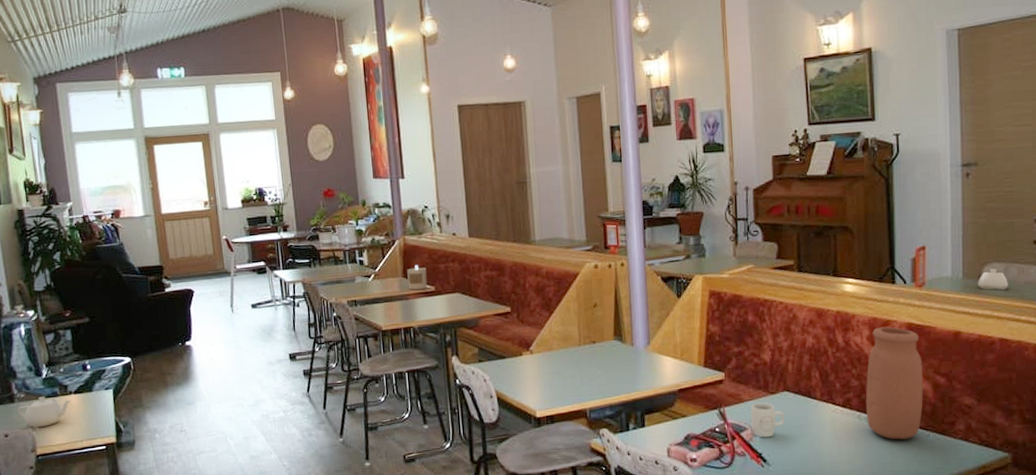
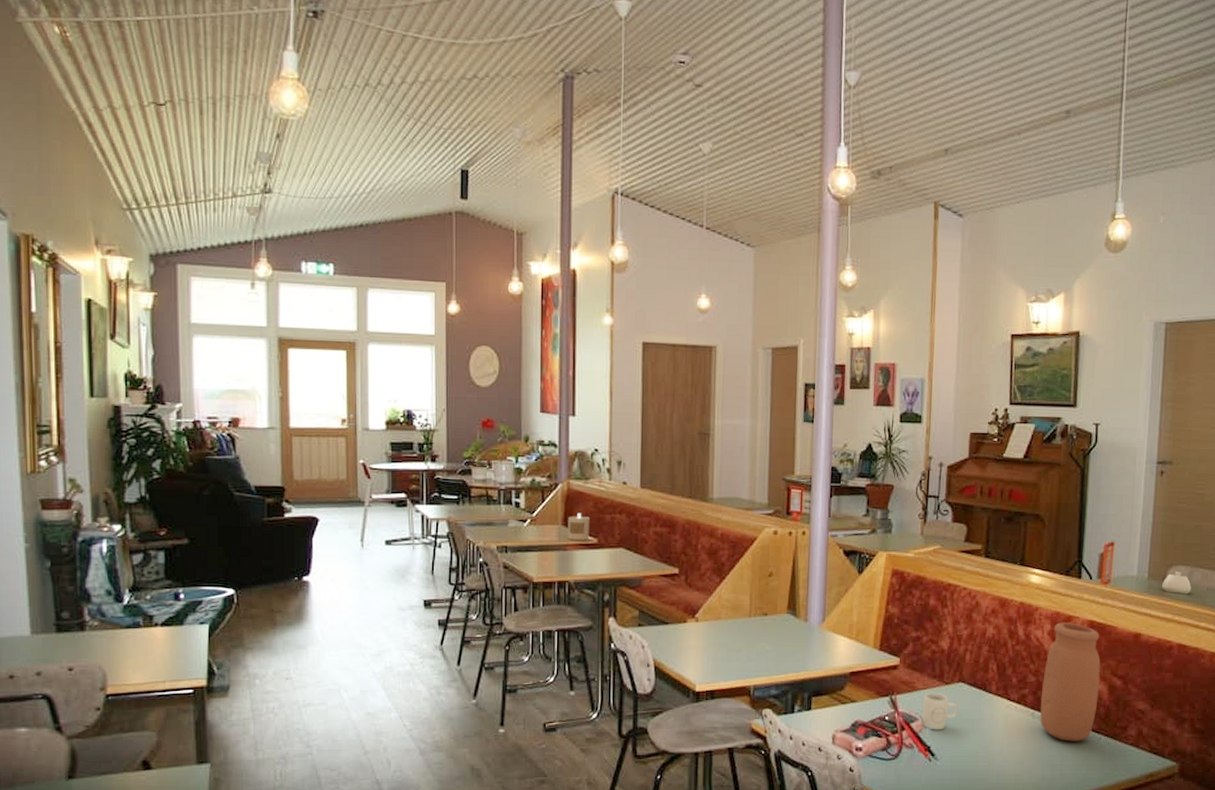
teapot: present [17,396,71,427] -> none [88,626,156,662]

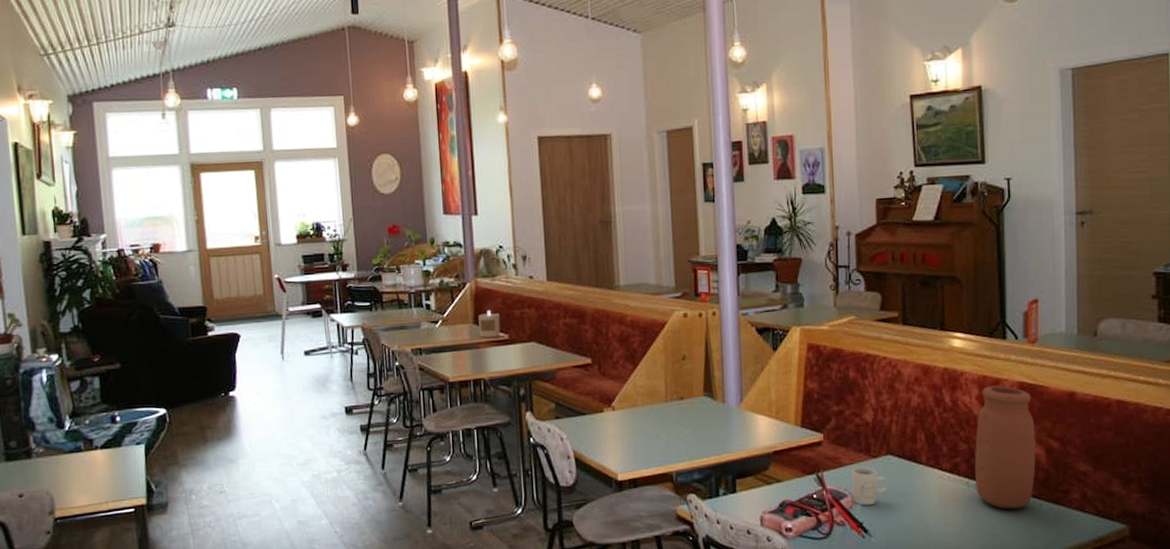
sugar bowl: present [1161,571,1191,595] -> none [1092,324,1125,349]

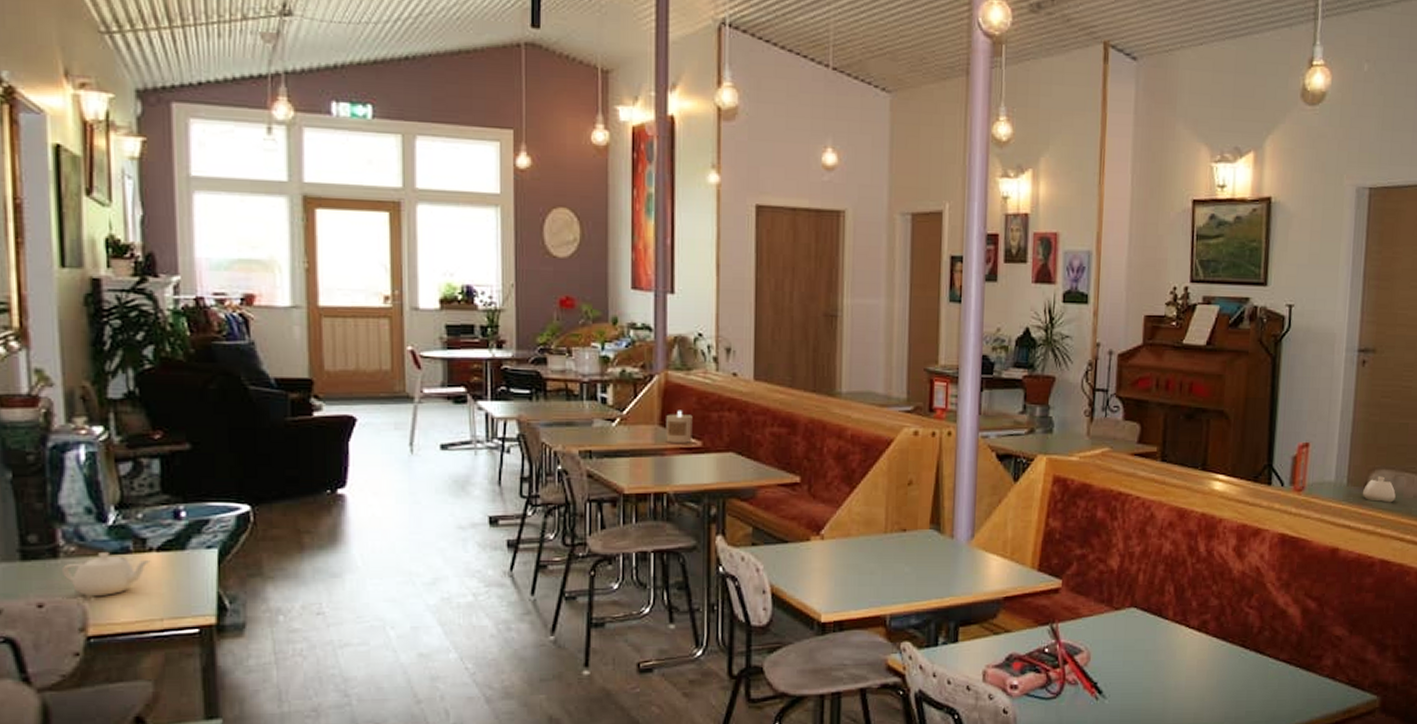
teapot: none [35,451,97,486] -> present [63,551,151,596]
mug: present [850,466,887,506] -> none [1087,619,1128,664]
vase: present [975,385,1036,509] -> none [1223,536,1293,674]
sugar bowl: none [1092,324,1125,349] -> present [1362,476,1396,503]

